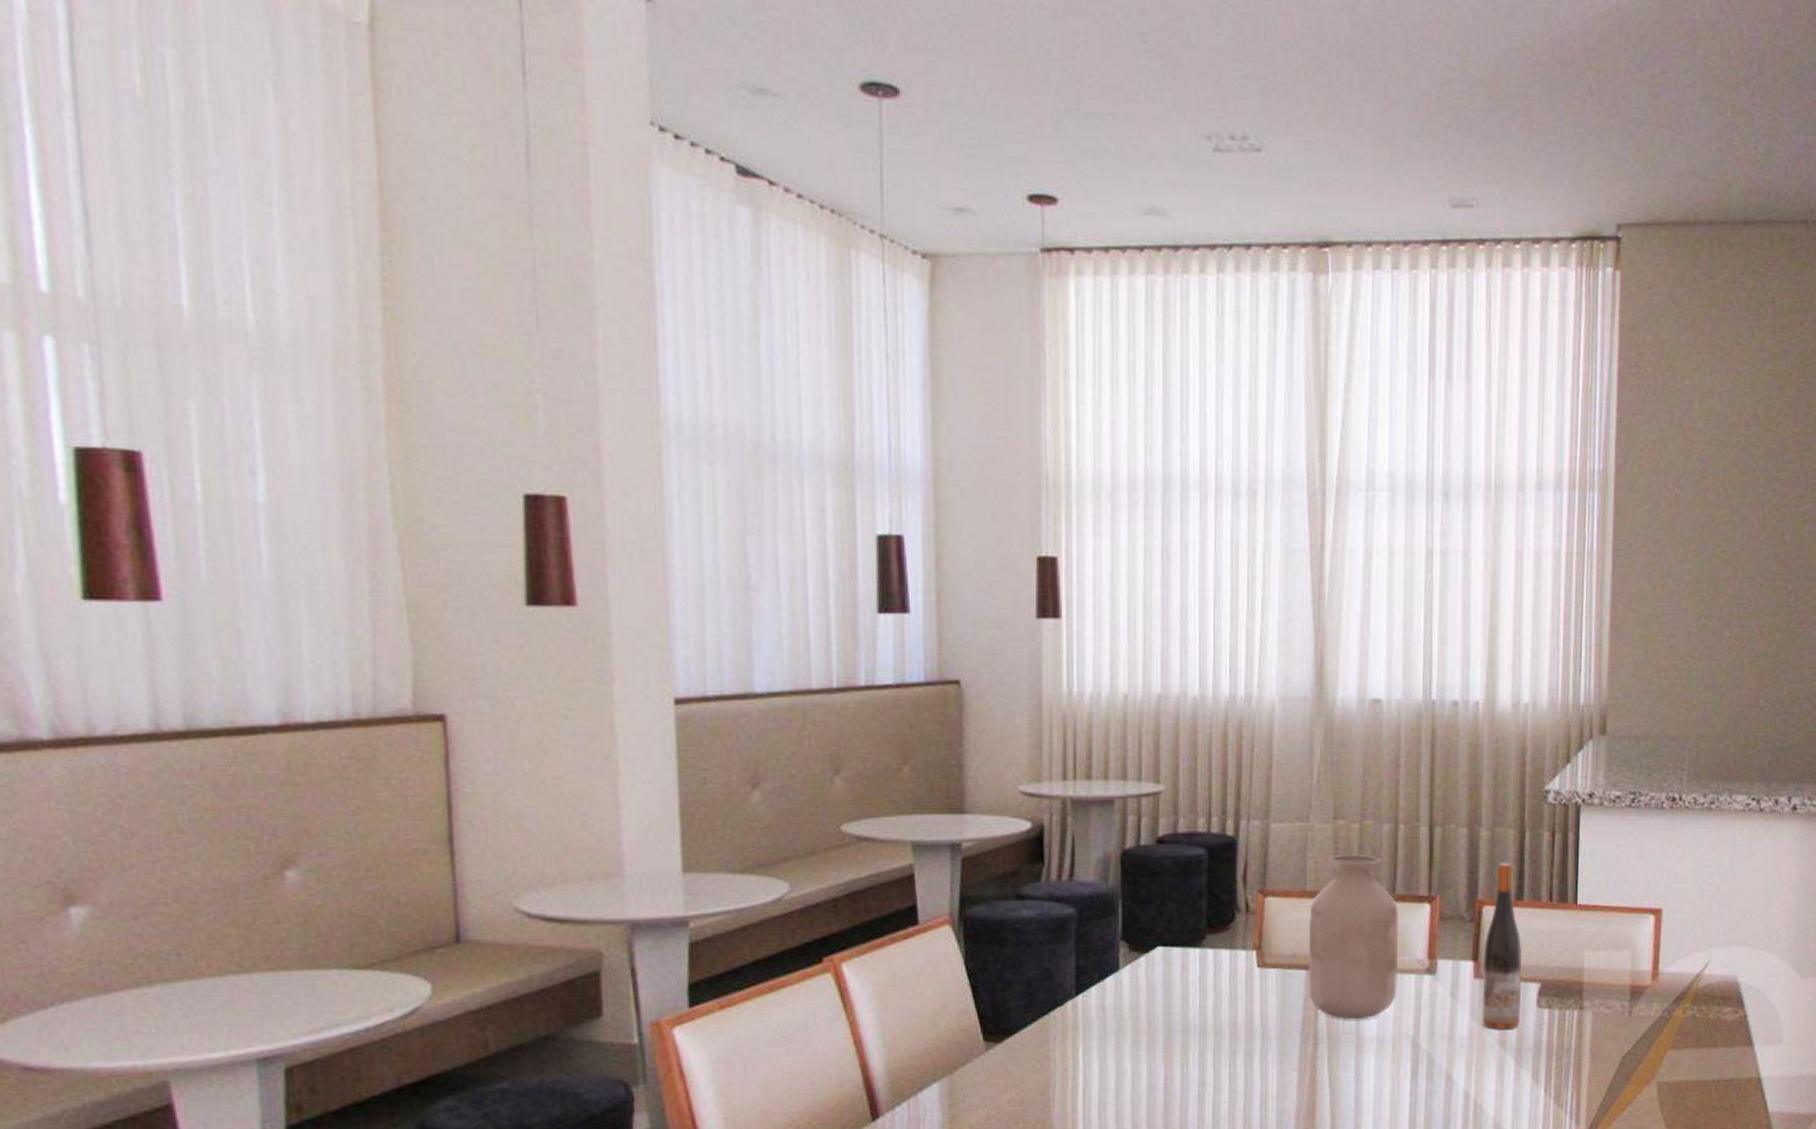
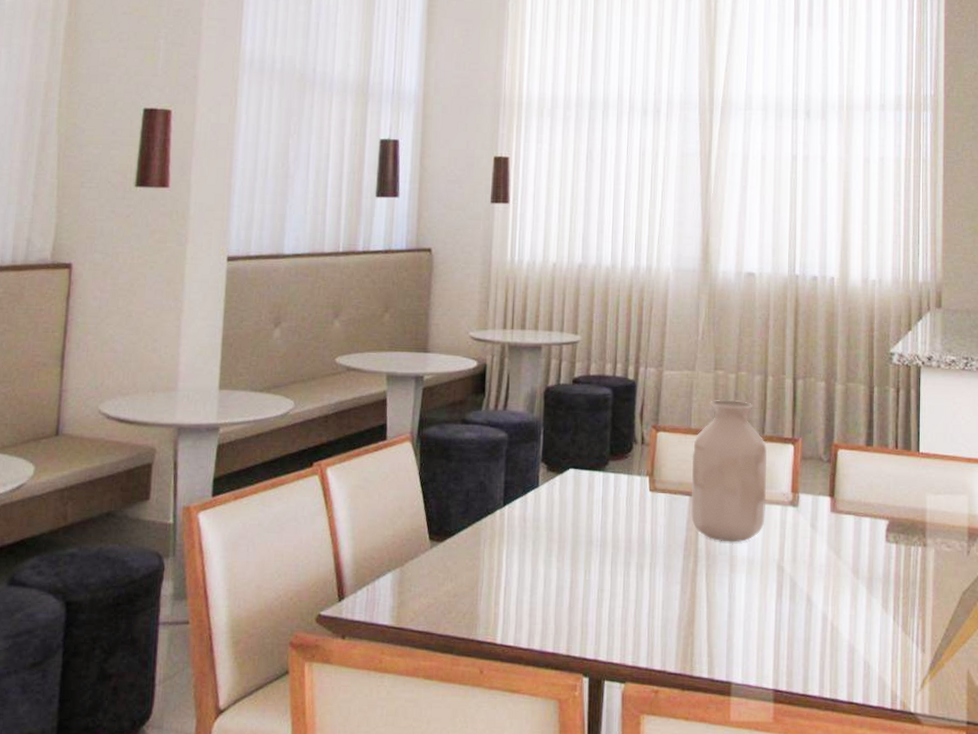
wine bottle: present [1481,862,1522,1030] -> none [837,412,872,560]

